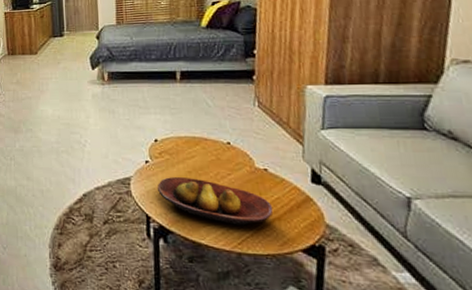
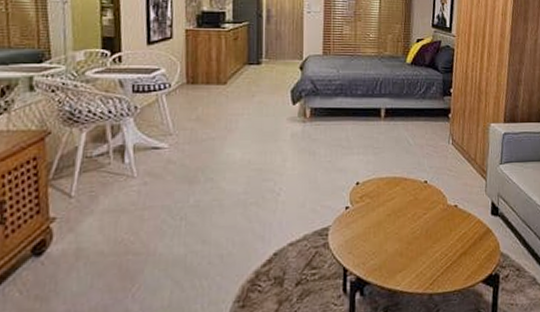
fruit bowl: present [157,177,274,226] -> none [356,221,461,266]

